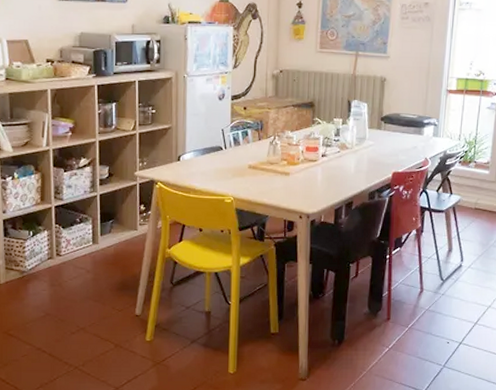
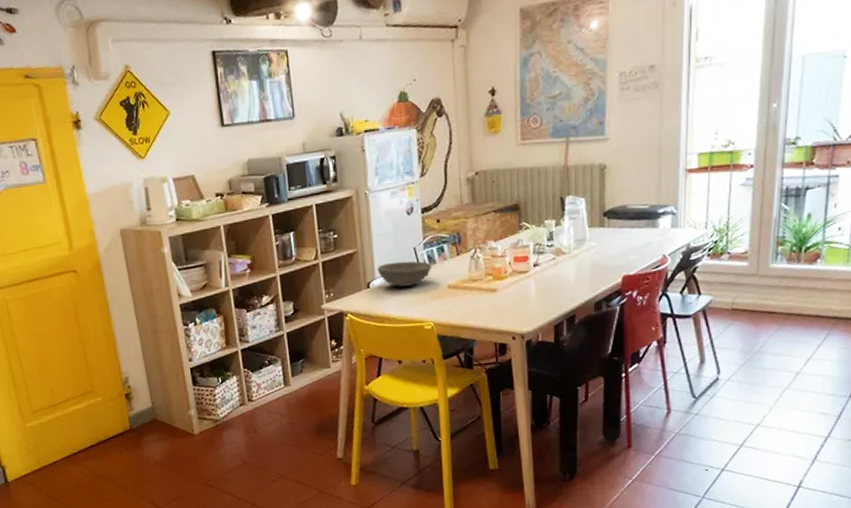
bowl: none [188,140,237,163] -> present [377,261,432,287]

